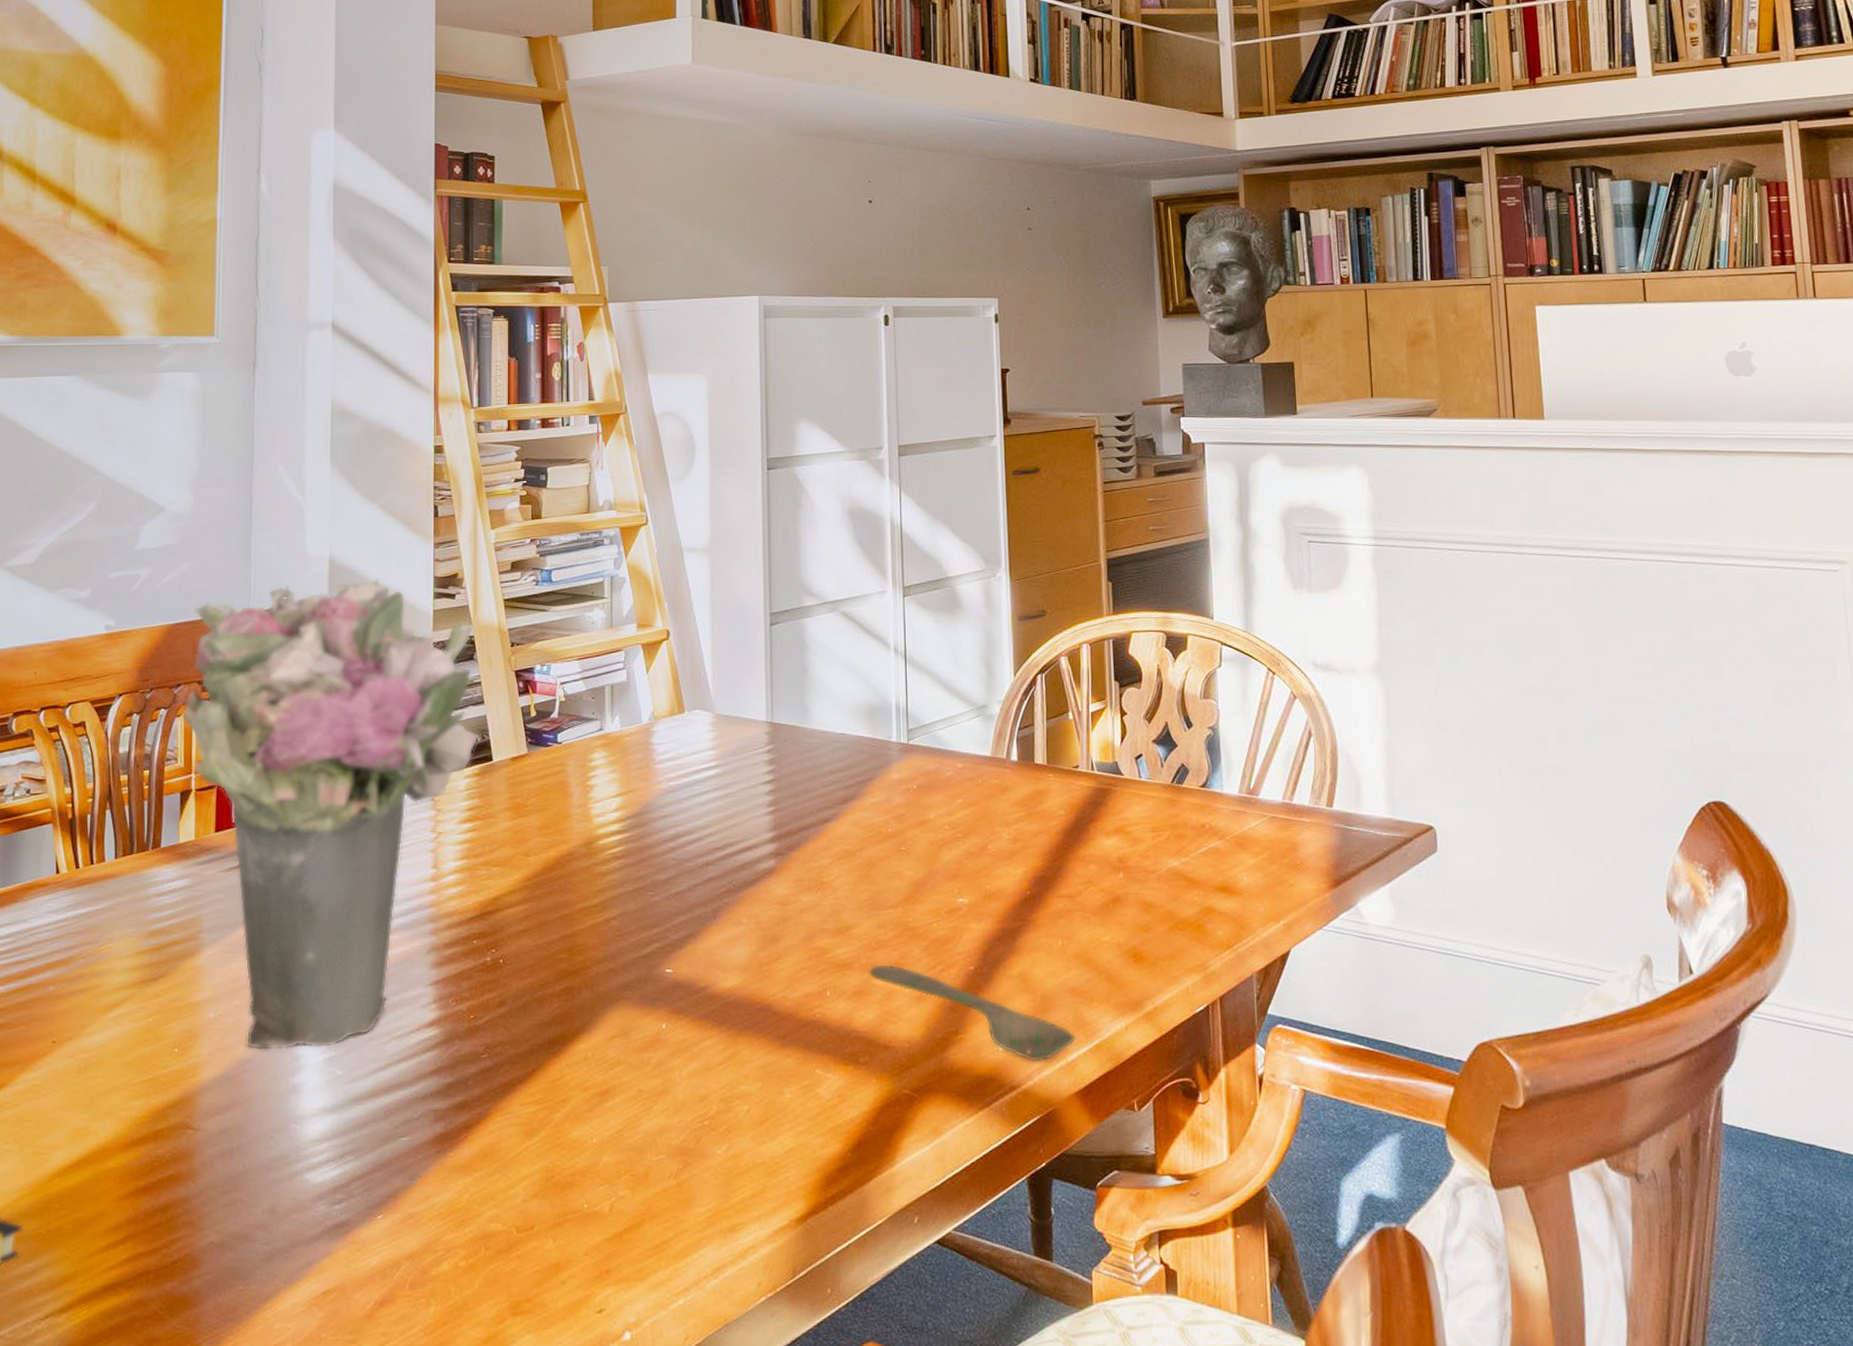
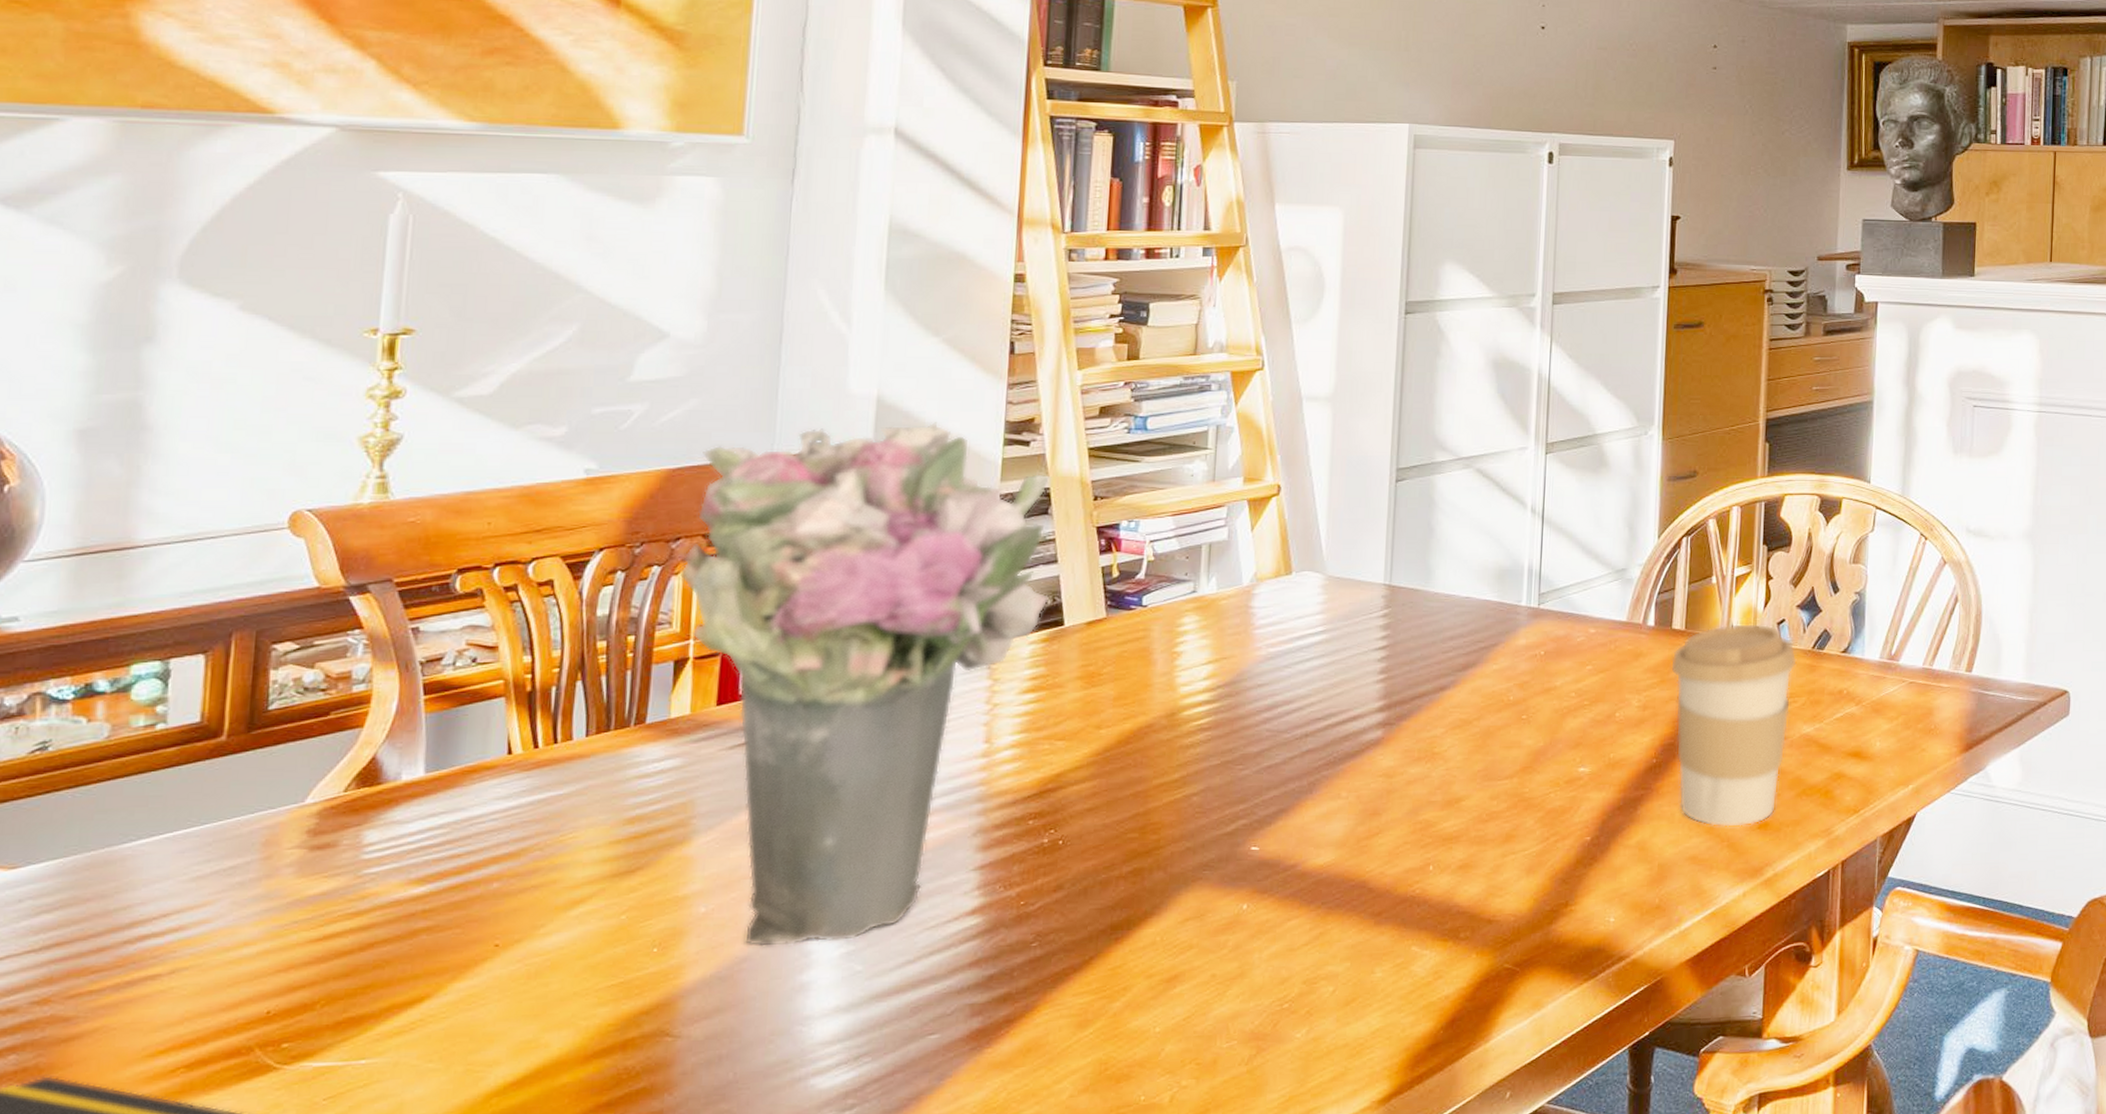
spoon: present [869,963,1077,1063] -> none [1477,835,1692,932]
coffee cup: none [1036,758,1157,960] -> present [1670,624,1797,827]

